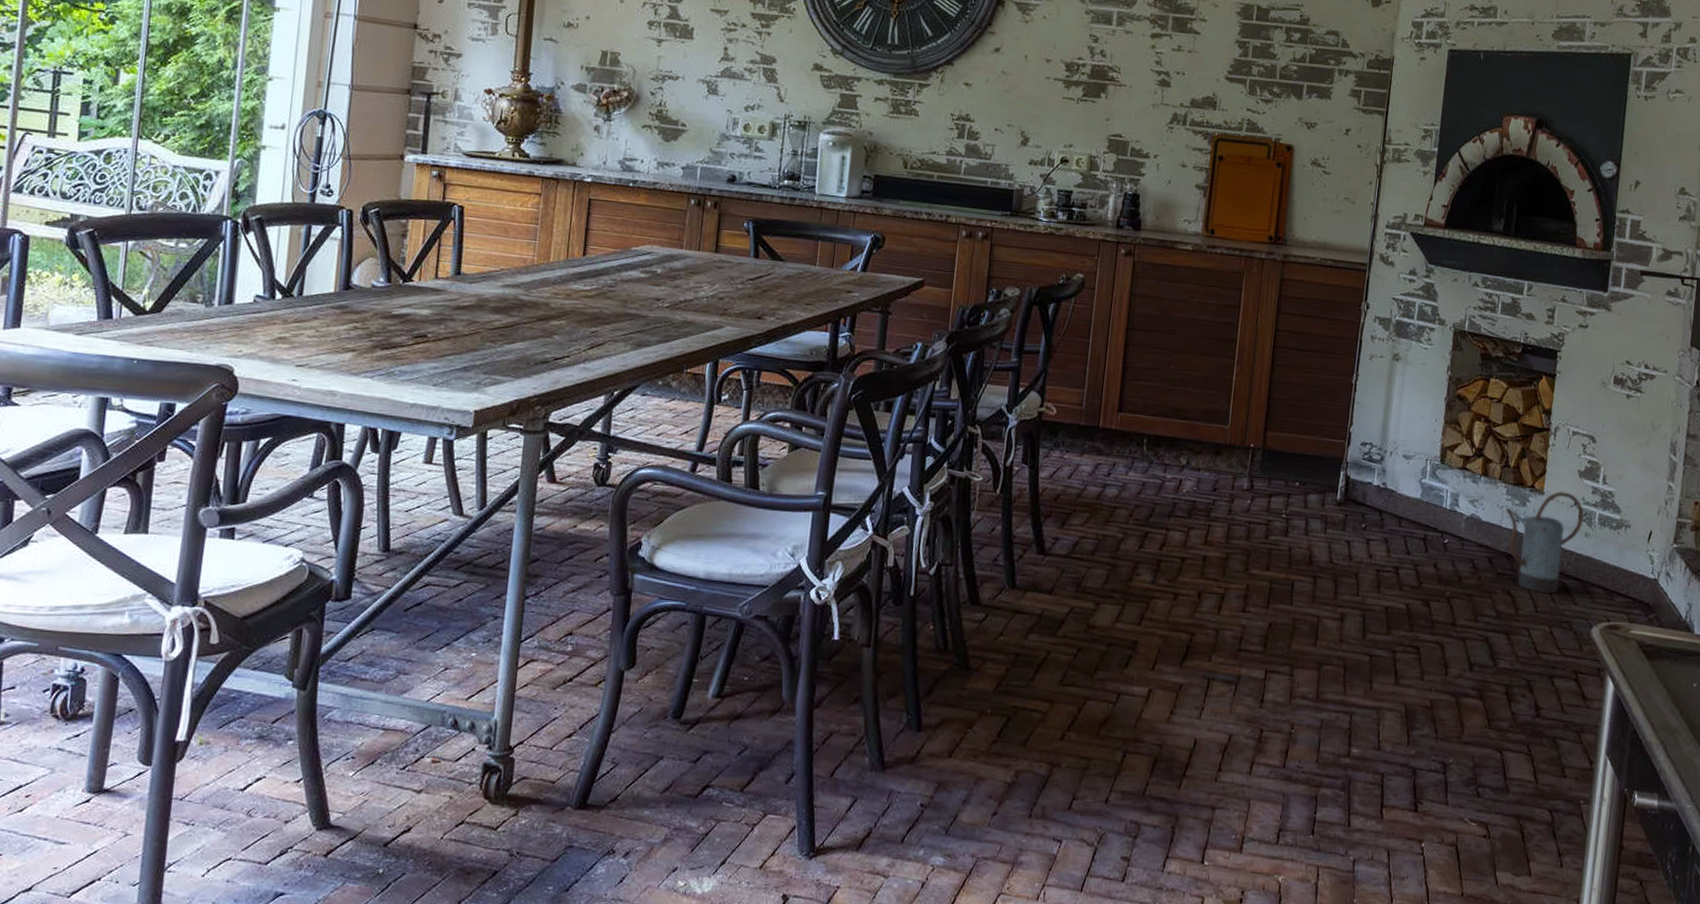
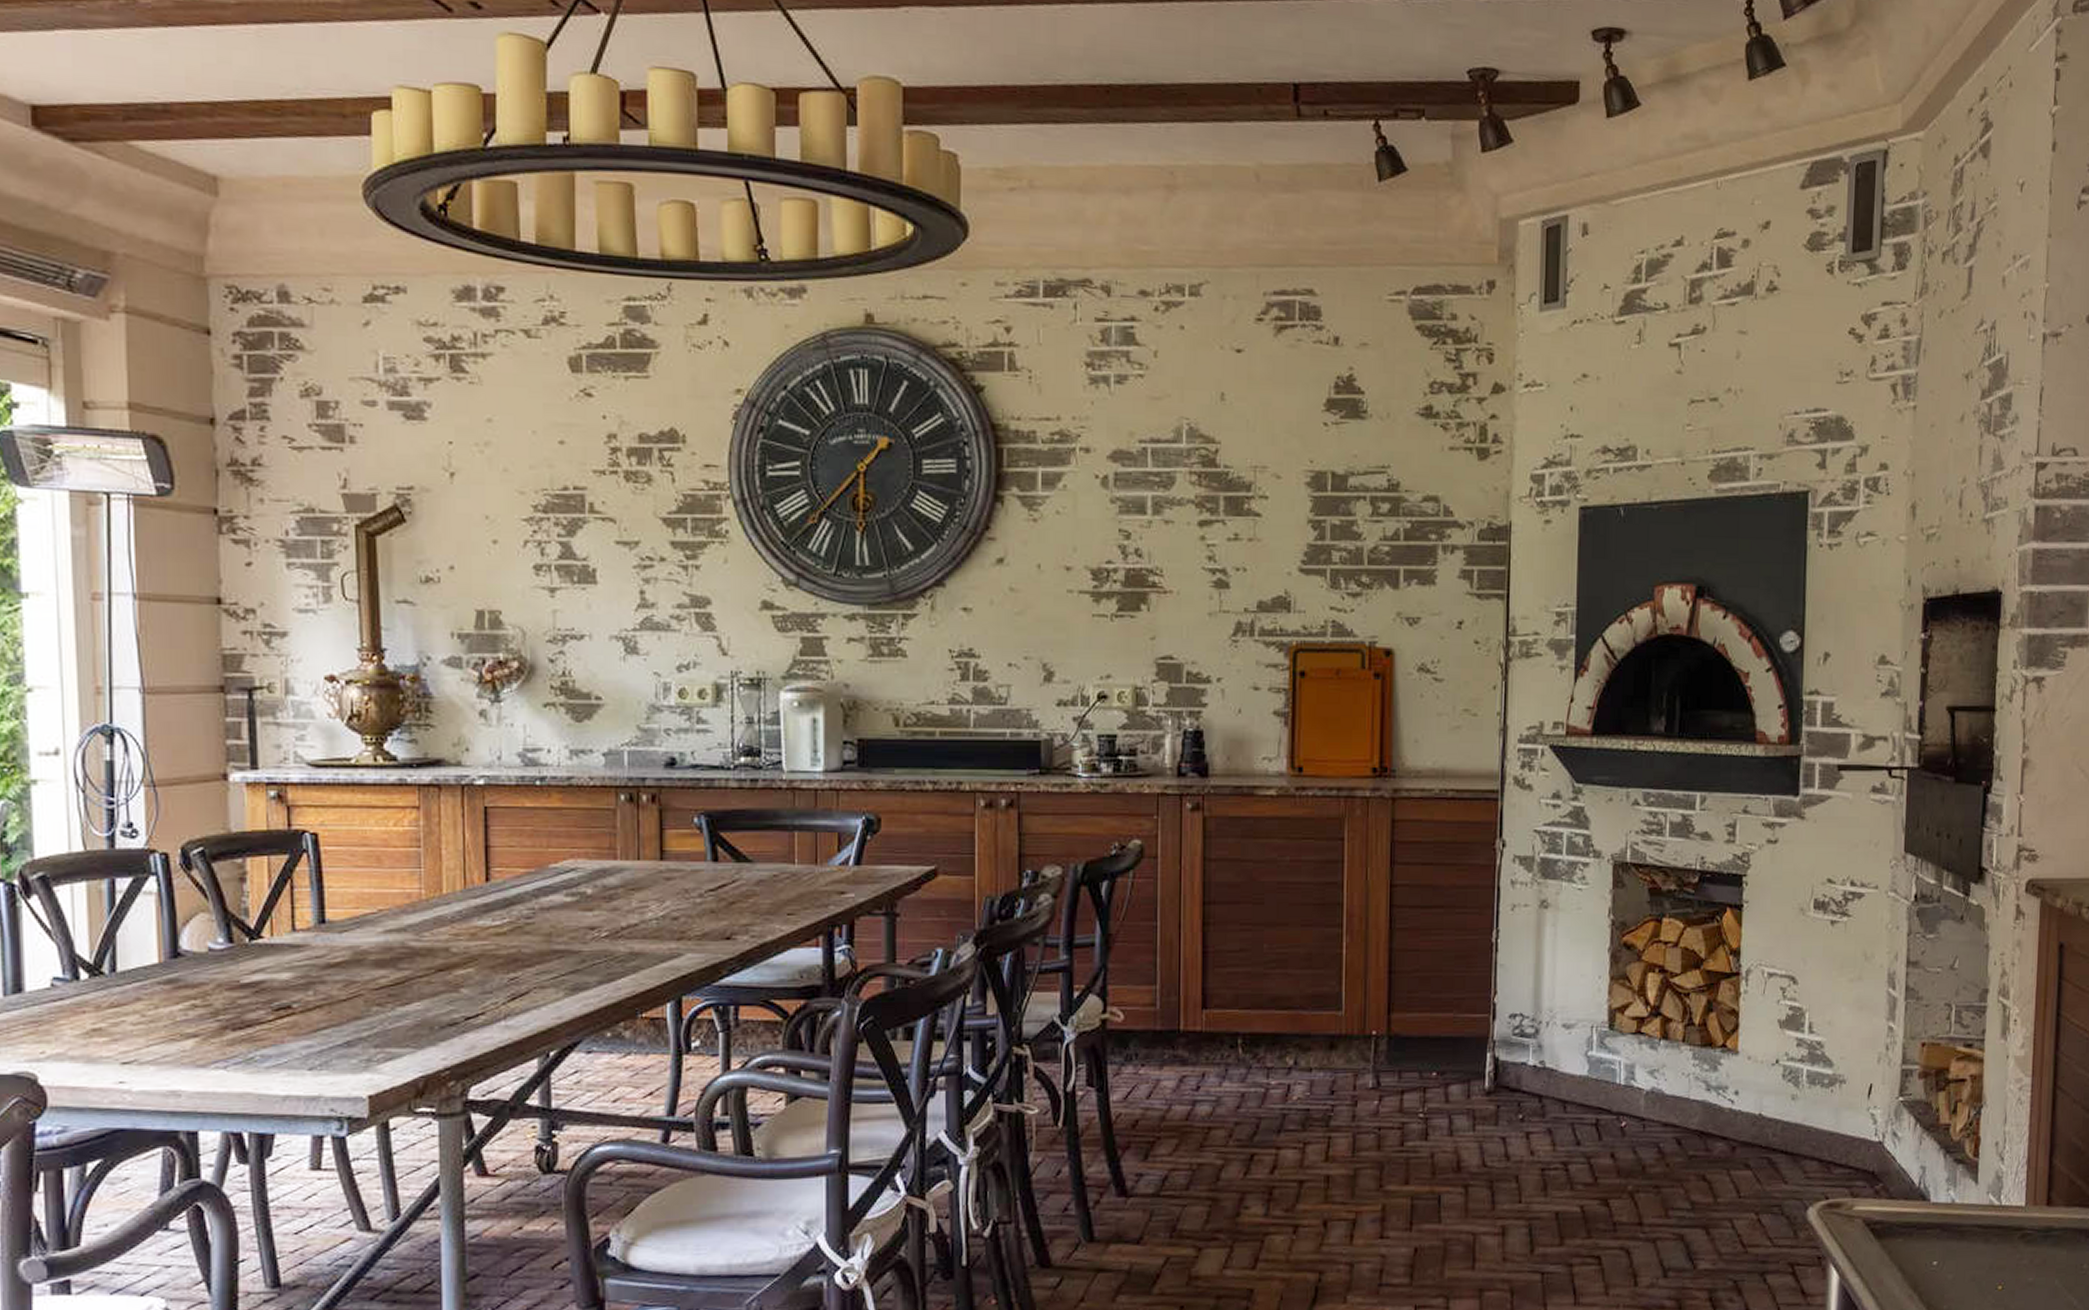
watering can: present [1505,491,1584,595] -> none [1693,1048,1789,1175]

